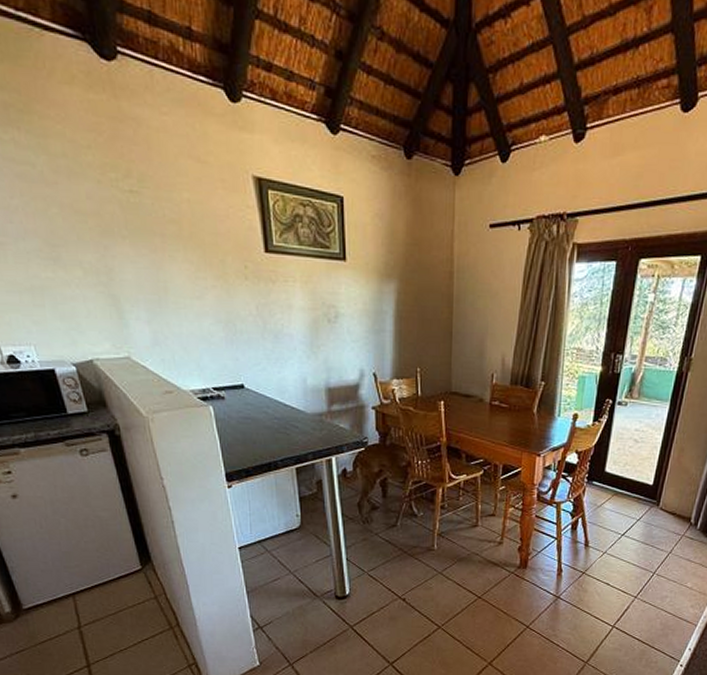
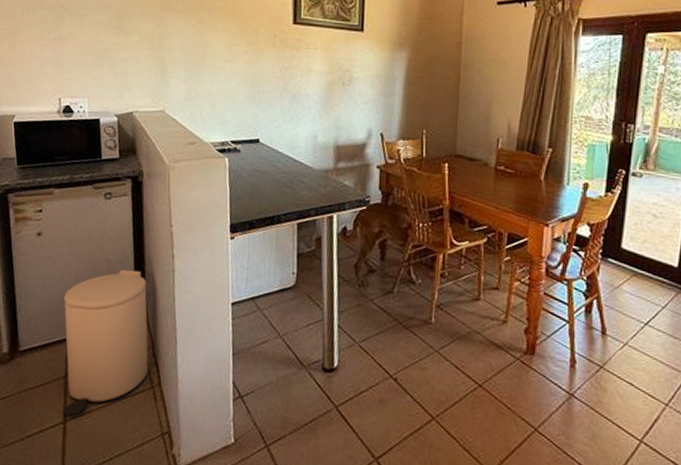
pedal bin: none [59,525,165,659] -> present [62,270,149,416]

